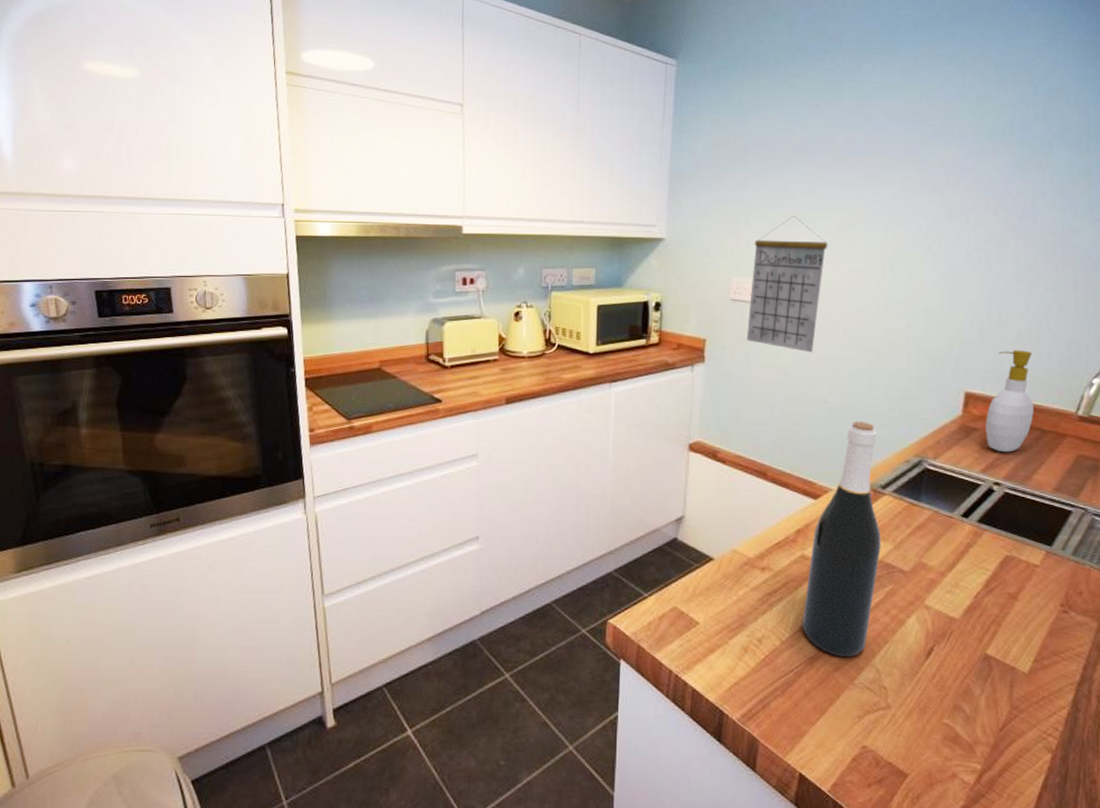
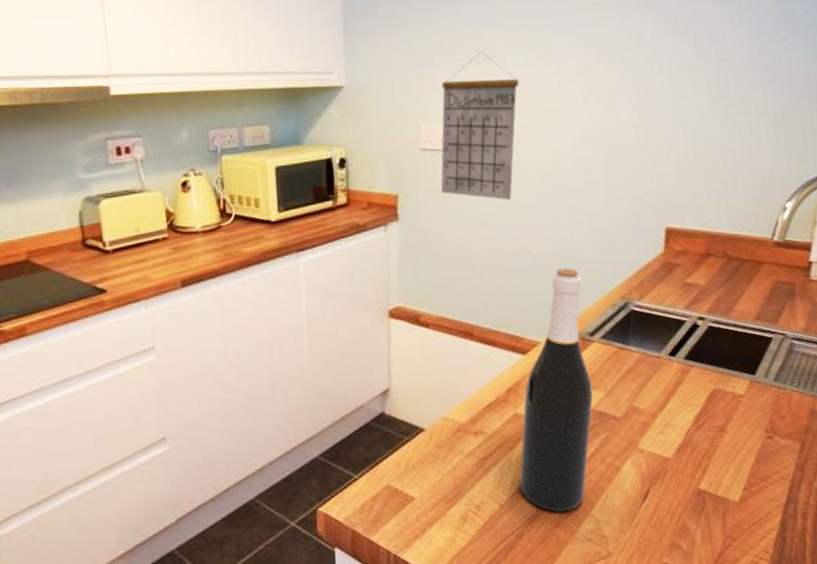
soap bottle: present [985,350,1034,453] -> none [687,179,732,286]

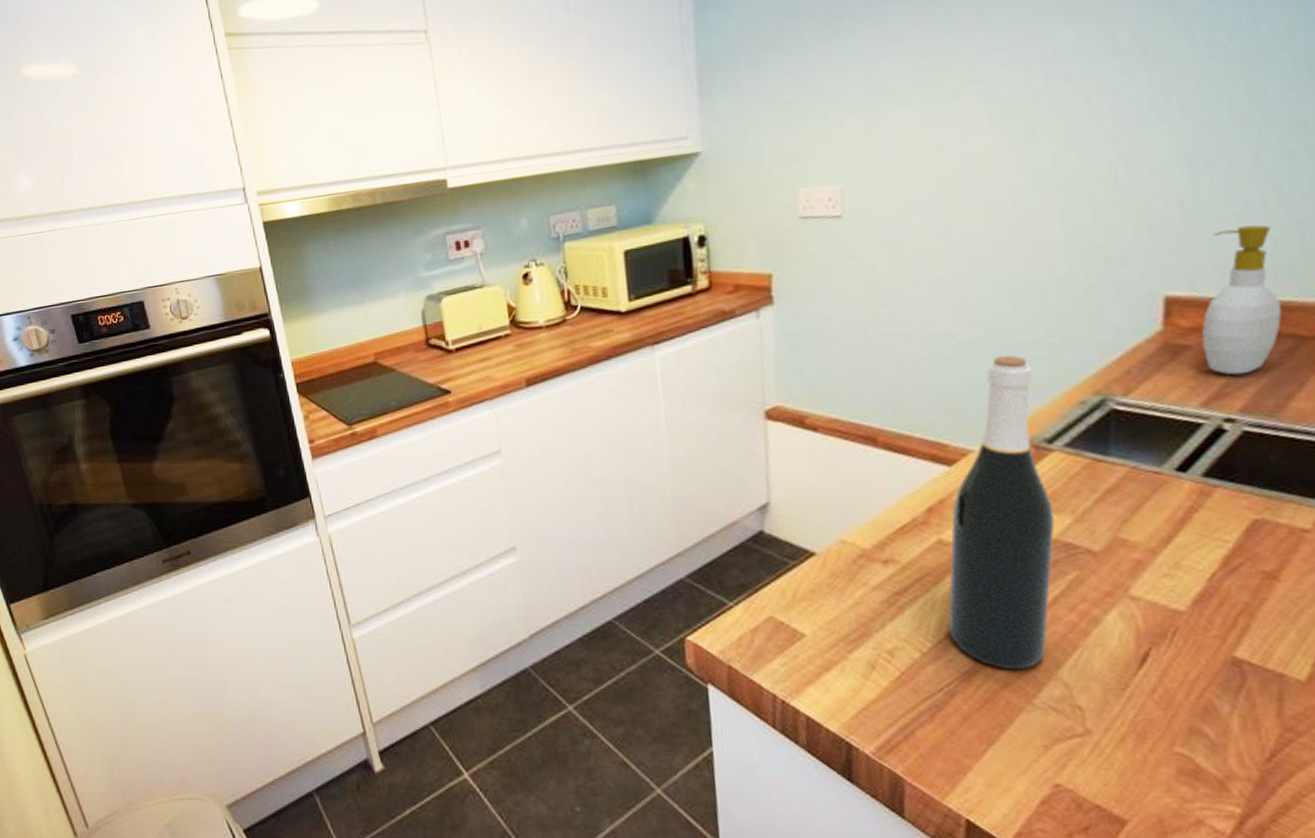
calendar: present [440,51,519,201] -> none [823,91,931,273]
soap bottle: none [687,179,732,286] -> present [1201,224,1282,376]

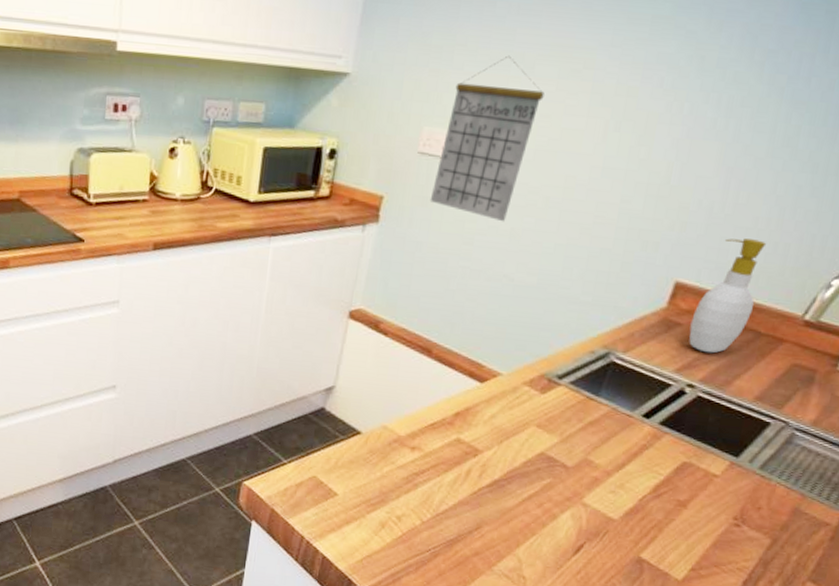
calendar: none [823,91,931,273] -> present [430,55,545,222]
wine bottle: present [948,355,1055,670] -> none [446,302,563,545]

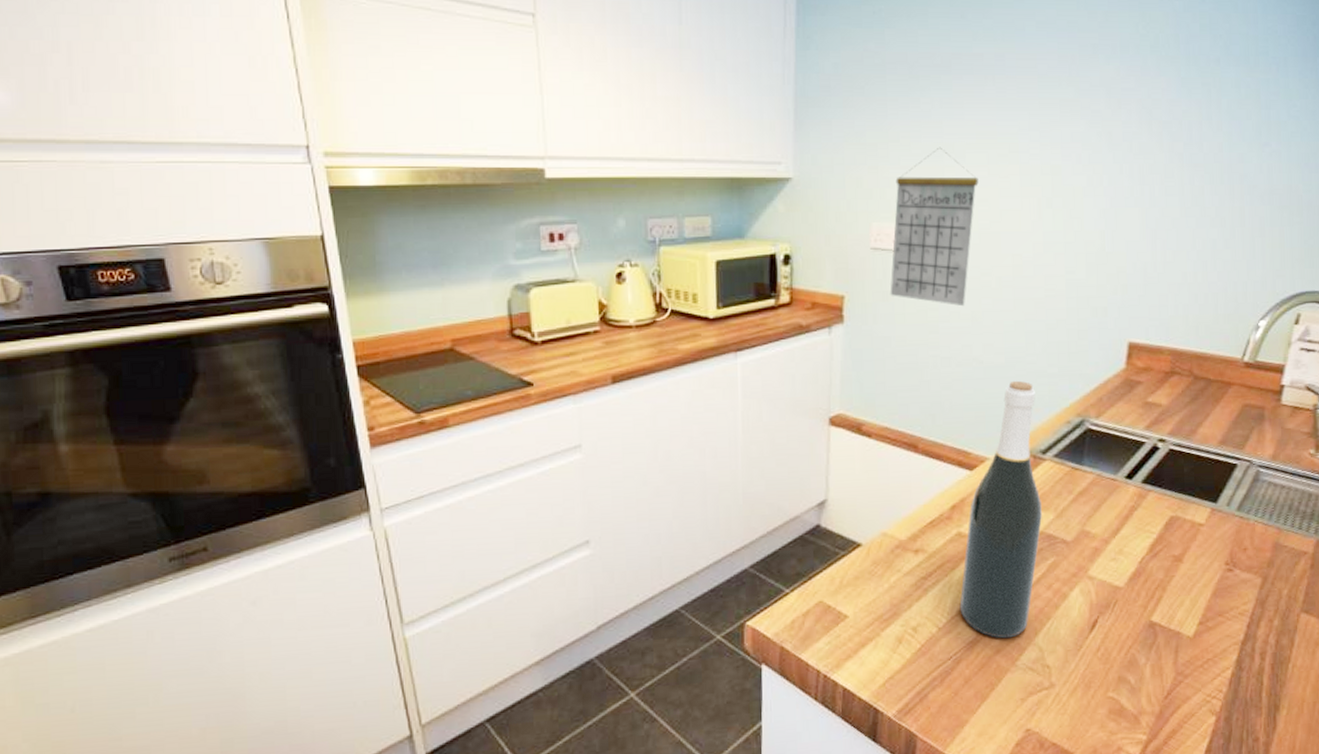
wine bottle: none [446,302,563,545] -> present [959,380,1042,639]
soap bottle: present [689,238,767,354] -> none [1149,293,1199,406]

